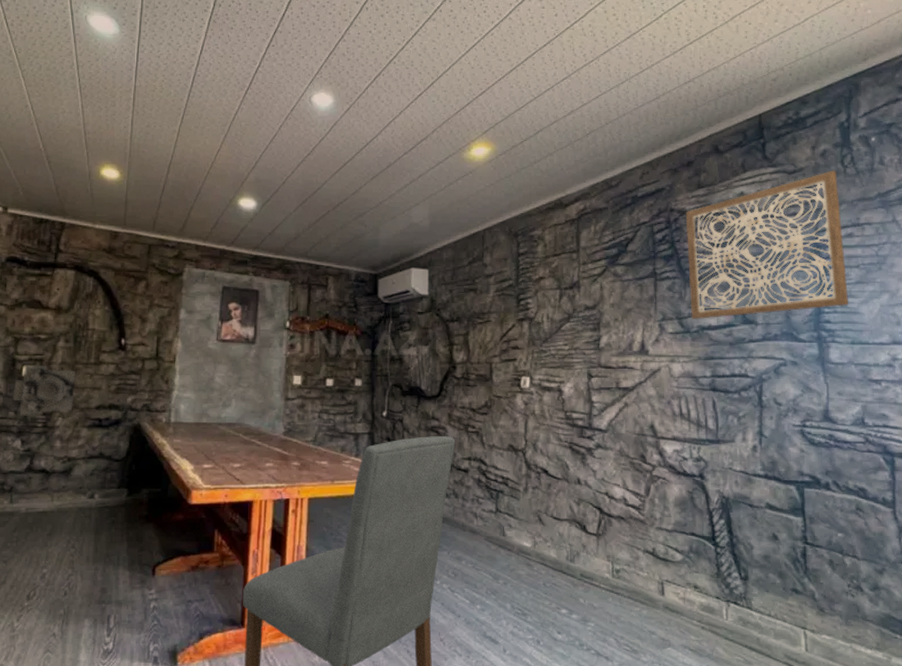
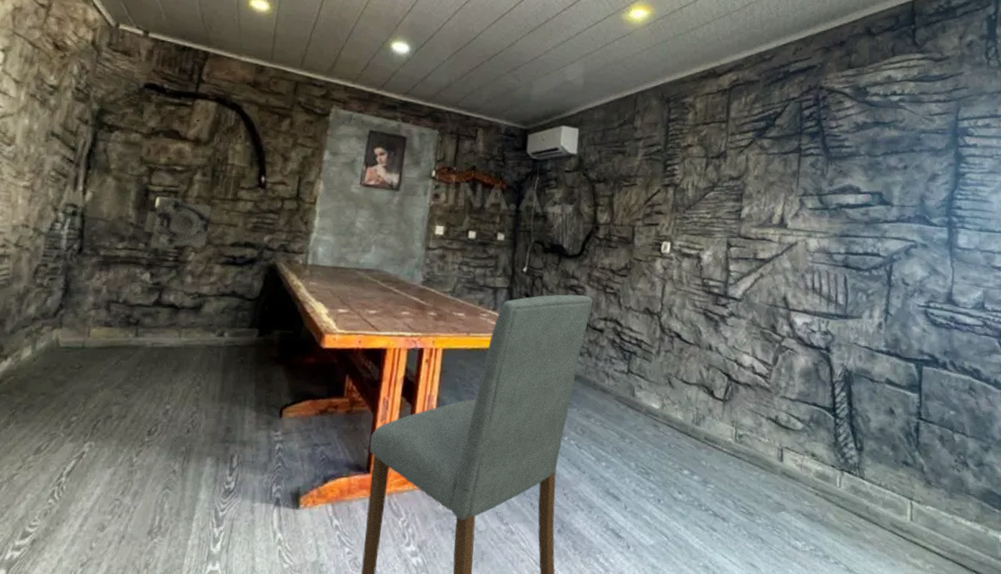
wall art: present [685,170,849,320] -> none [831,61,981,198]

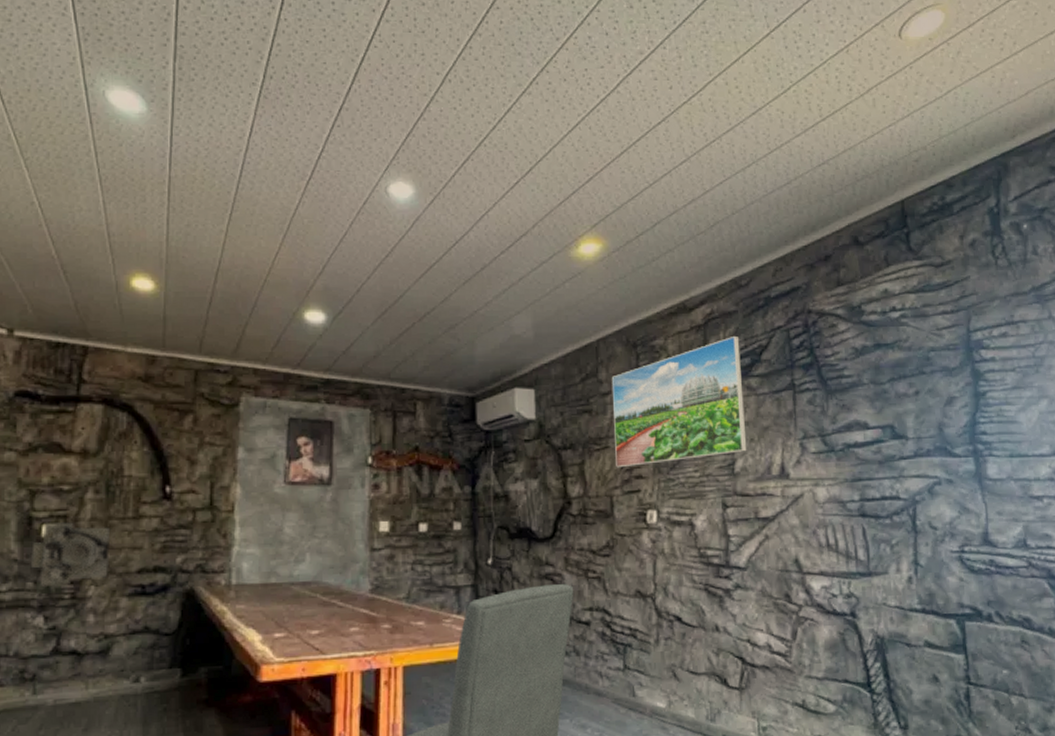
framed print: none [640,101,758,203] -> present [611,335,747,468]

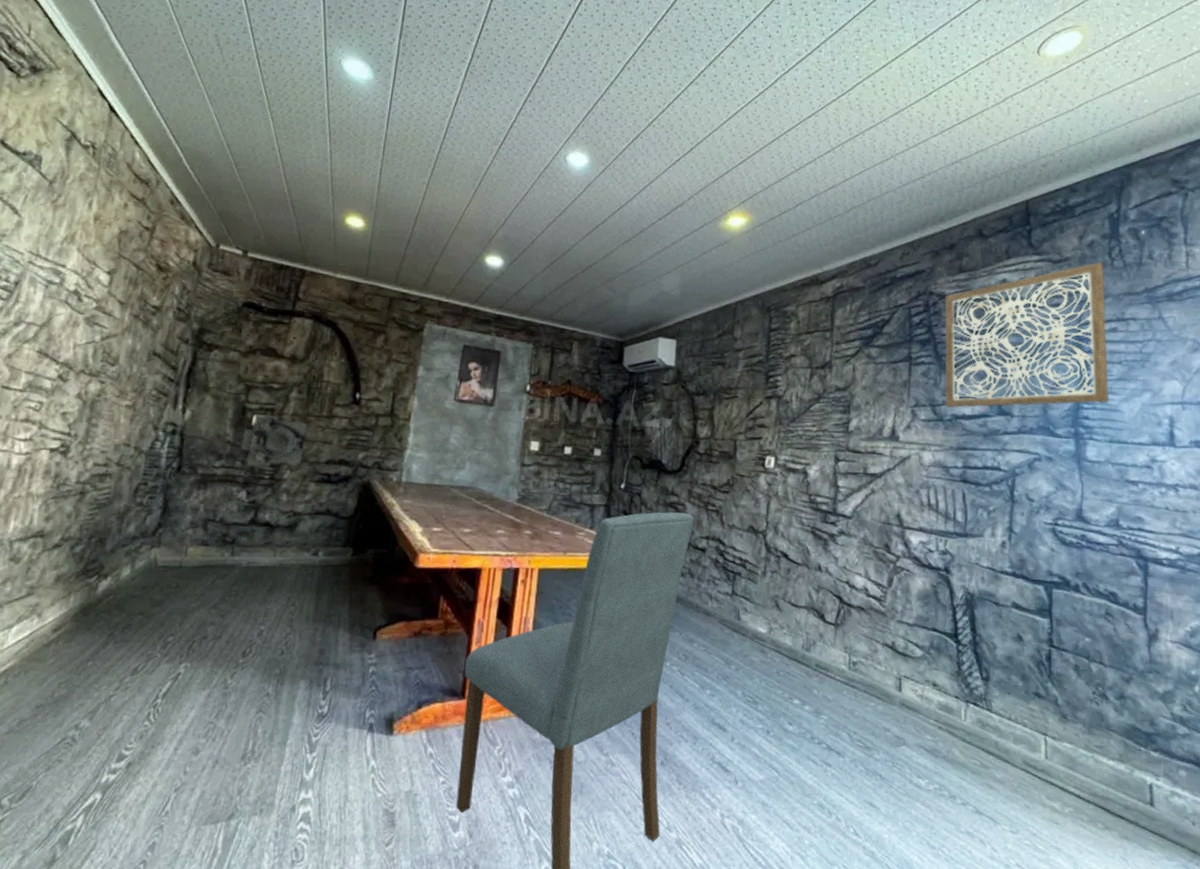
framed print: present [611,335,747,468] -> none [742,308,864,416]
wall art: none [824,261,1006,437] -> present [944,261,1110,409]

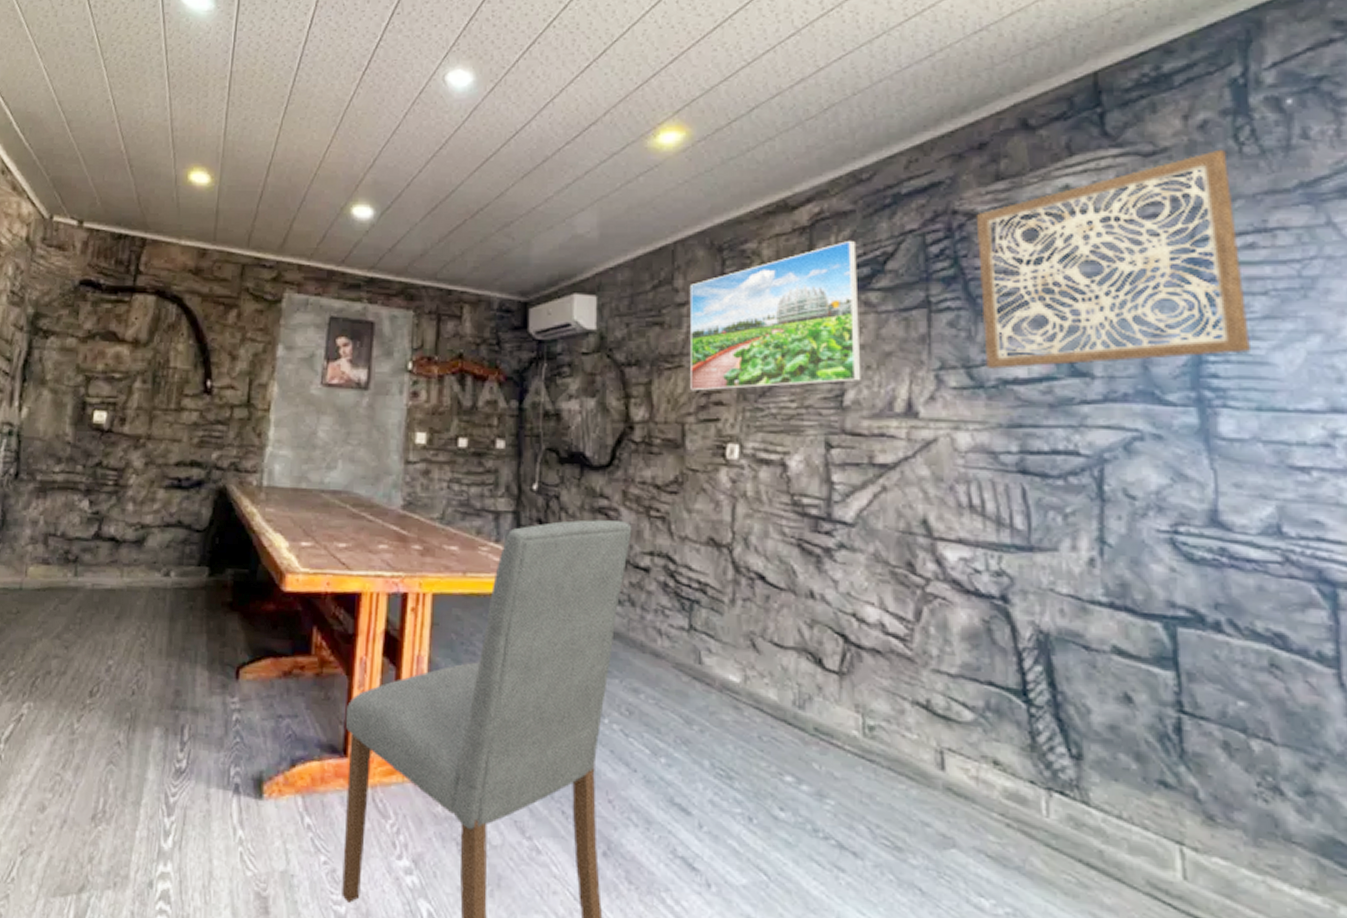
decorative relief: present [241,413,308,467] -> none [82,408,154,472]
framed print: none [742,308,864,416] -> present [689,240,861,391]

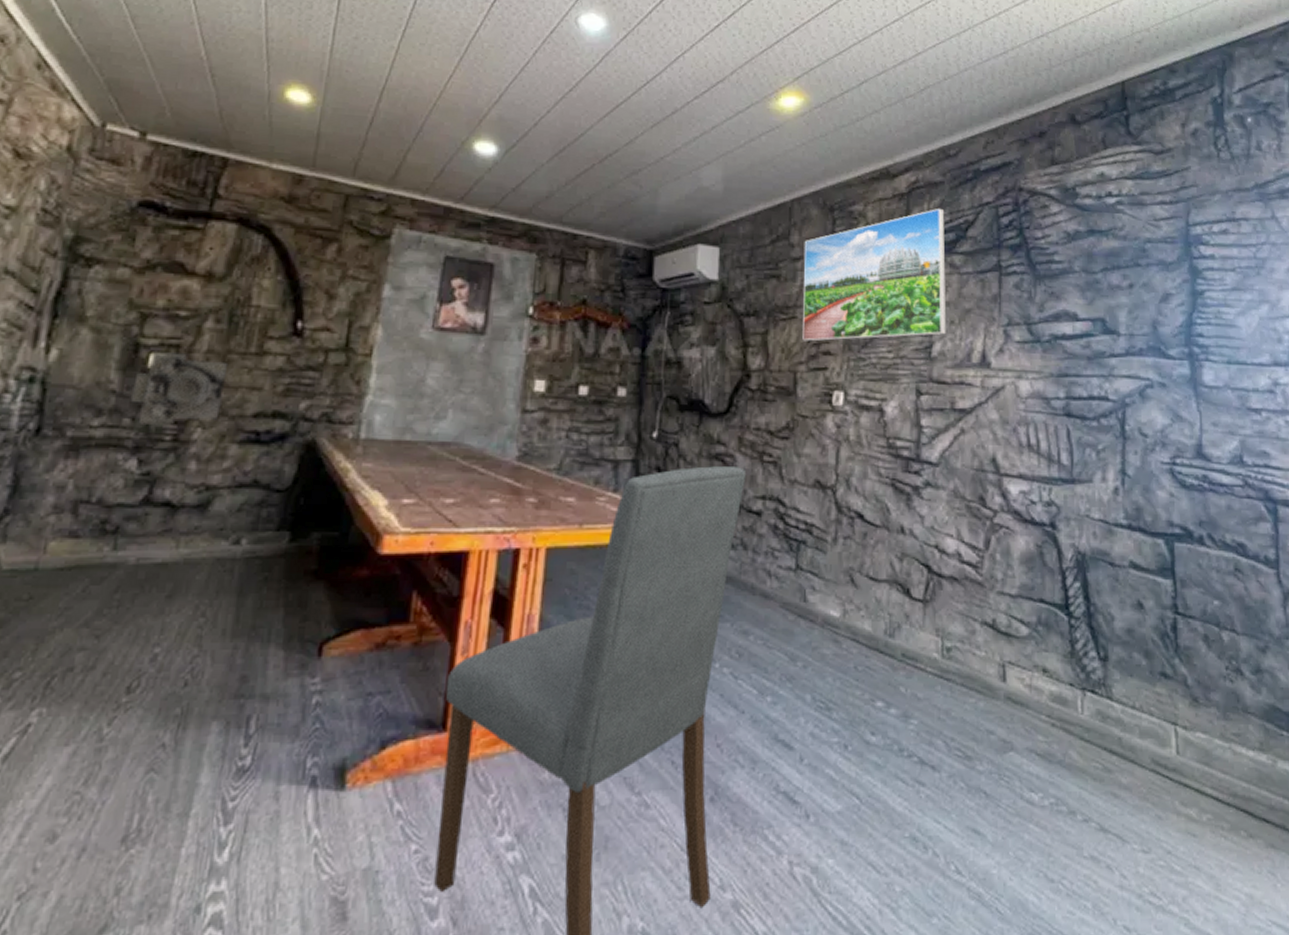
decorative relief: none [82,408,154,472] -> present [131,350,229,425]
wall art: present [976,149,1252,370] -> none [1036,153,1225,327]

